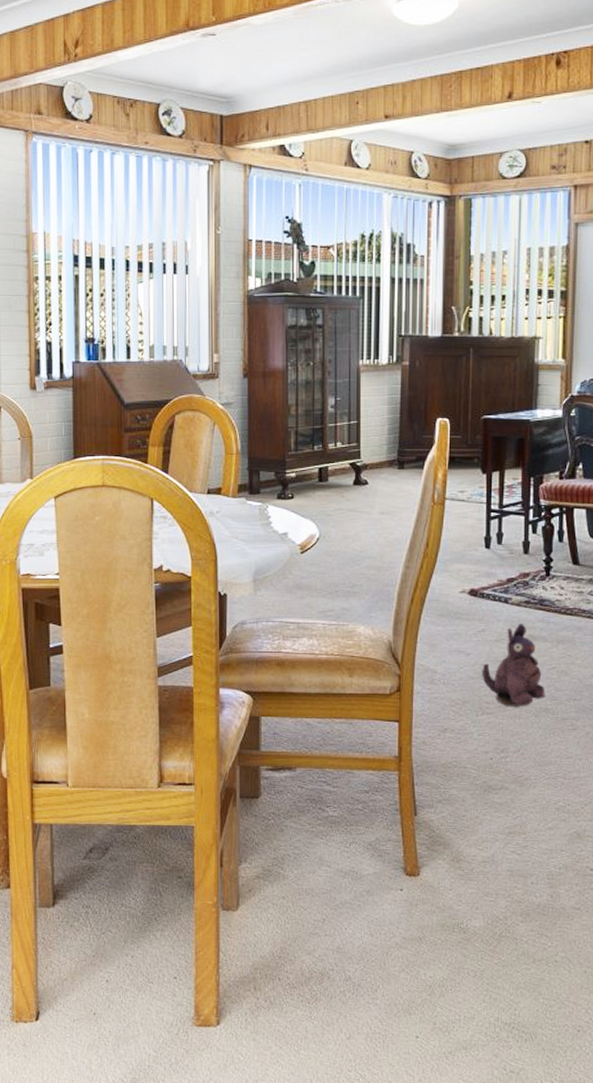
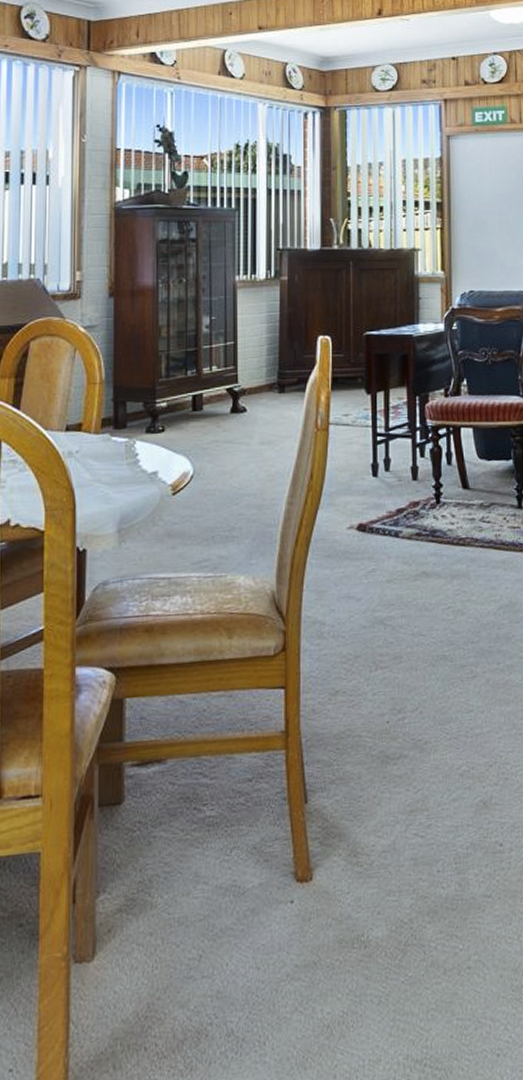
plush toy: present [482,624,546,706] -> none [374,559,442,657]

